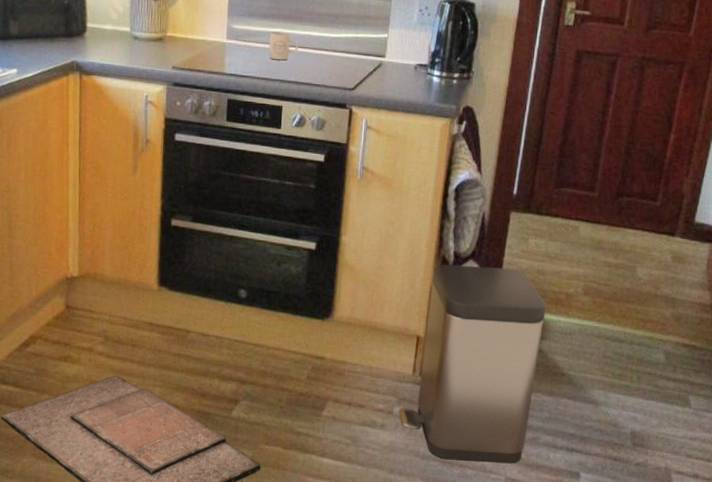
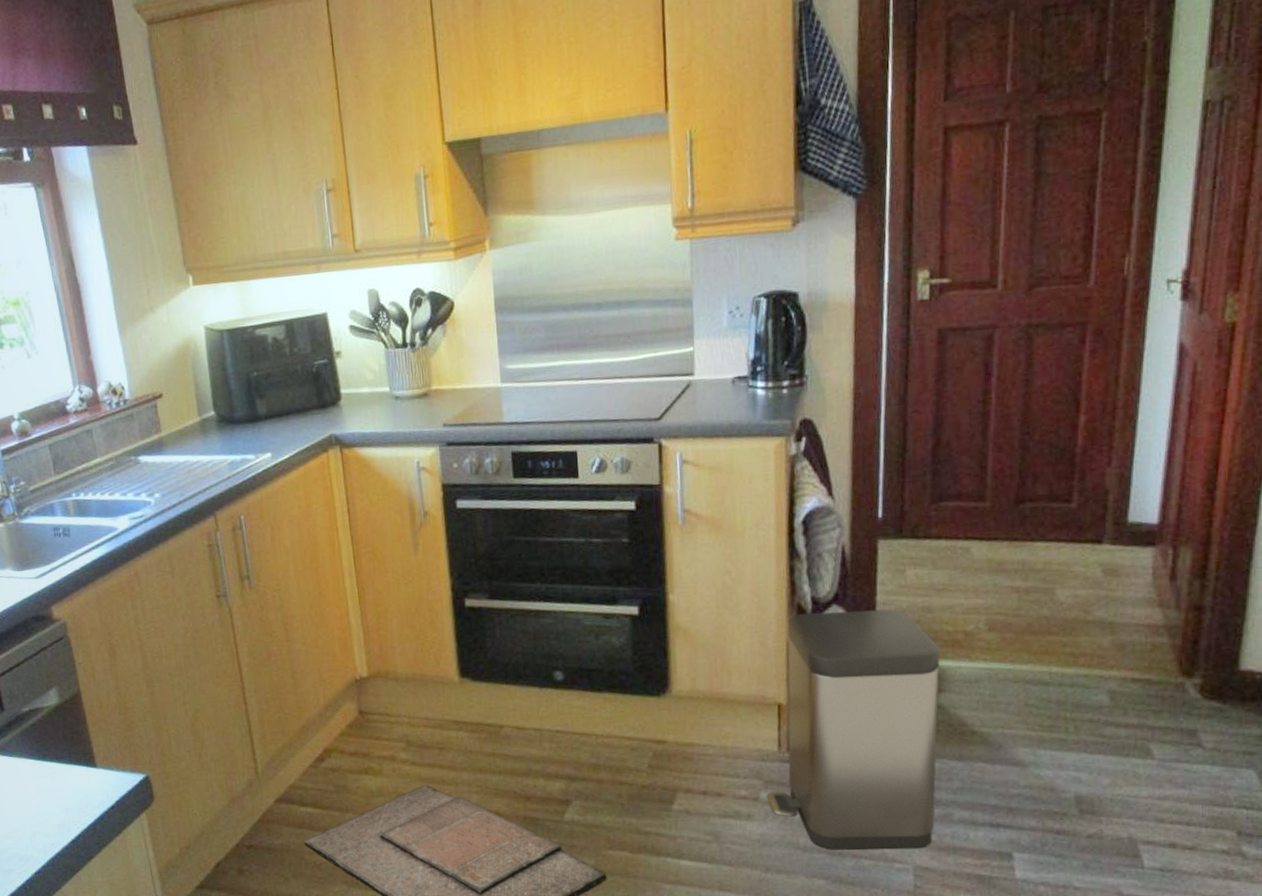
mug: present [268,31,299,61] -> none [551,364,587,399]

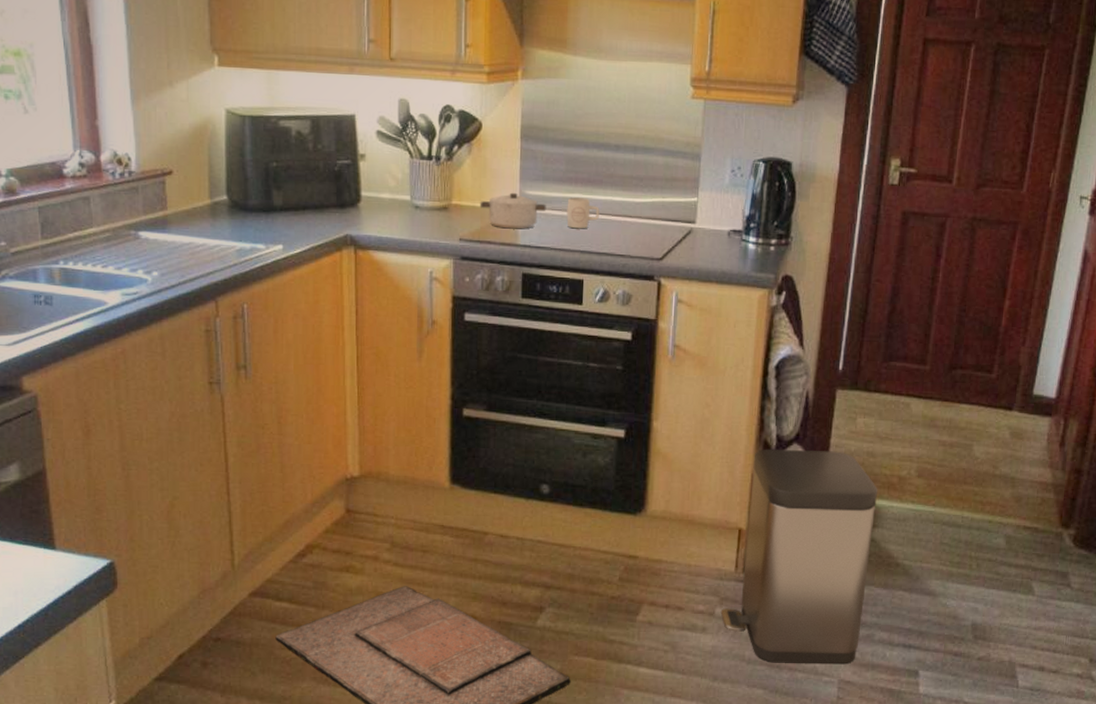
cooking pot: none [460,368,530,408] -> present [479,192,547,229]
mug: none [551,364,587,399] -> present [566,197,599,229]

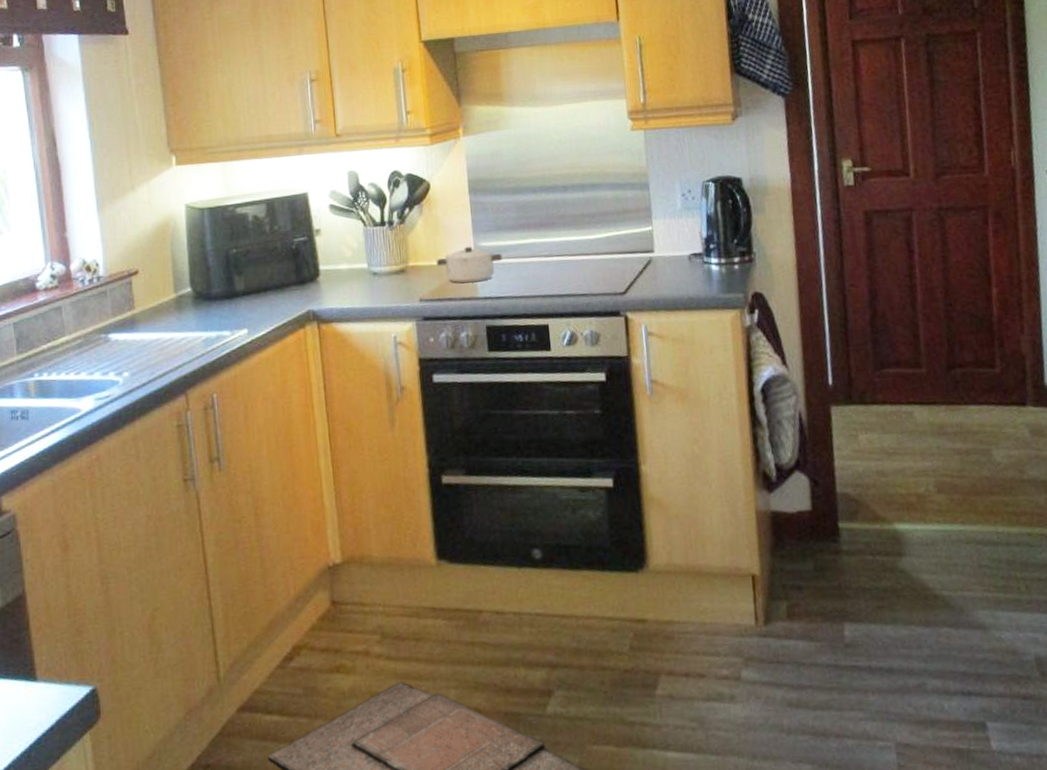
mug: present [566,197,599,229] -> none [522,241,556,275]
pedal bin: present [720,448,878,663] -> none [747,474,910,731]

